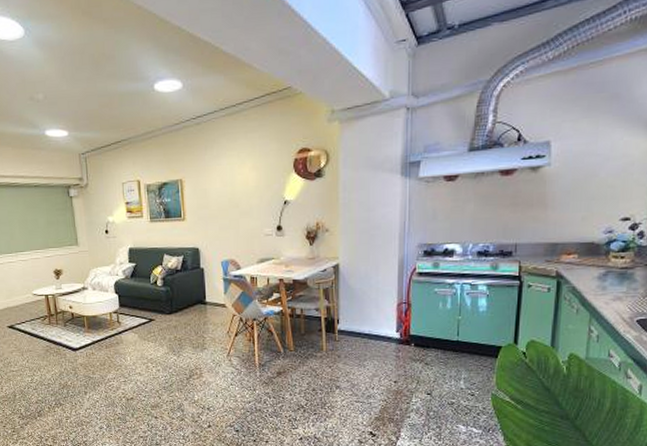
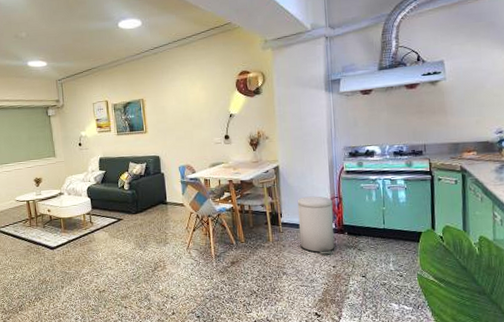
pedal bin: none [358,300,399,368] -> present [297,196,335,254]

